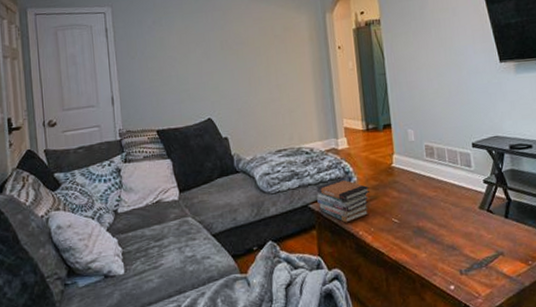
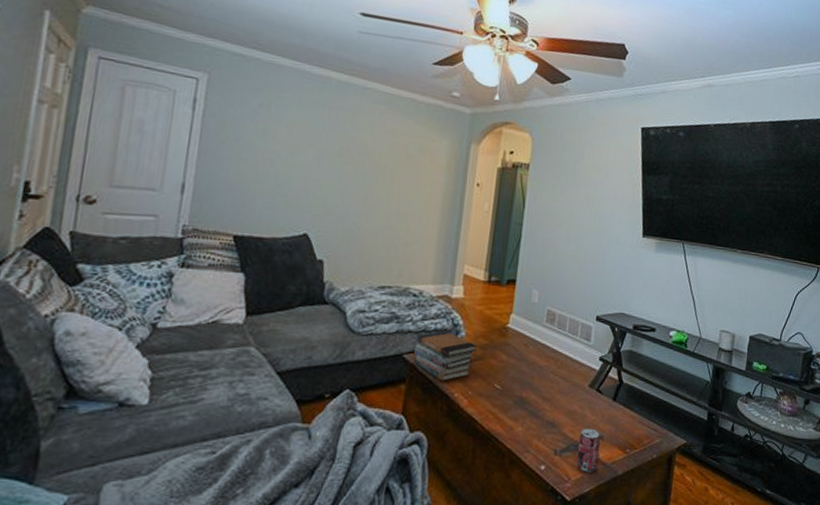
beverage can: none [480,246,505,287] -> present [576,428,601,473]

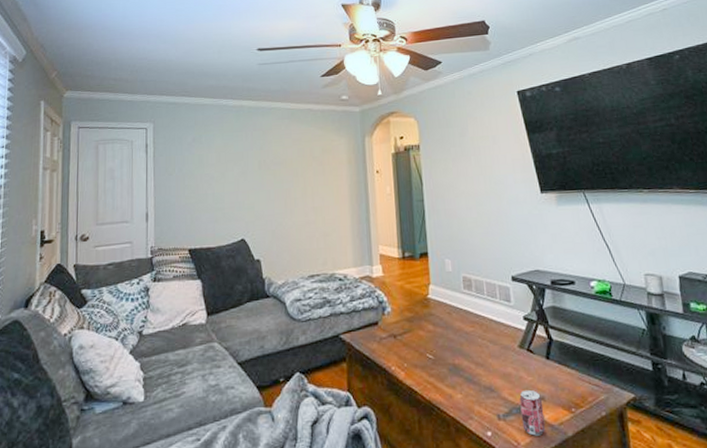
book stack: present [414,330,477,382] -> none [348,308,403,357]

